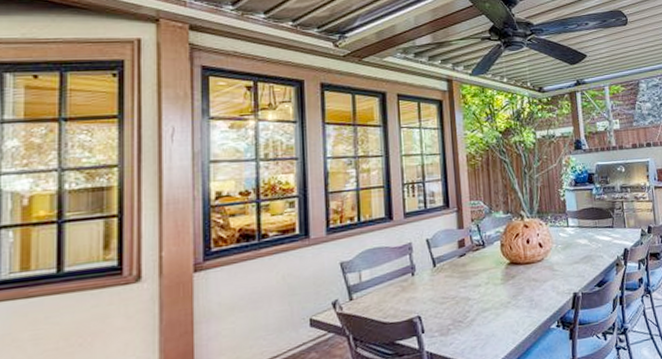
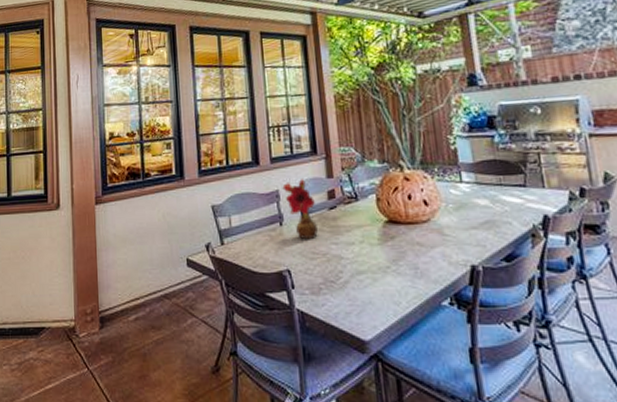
flower: none [415,230,448,286] -> present [282,177,318,239]

